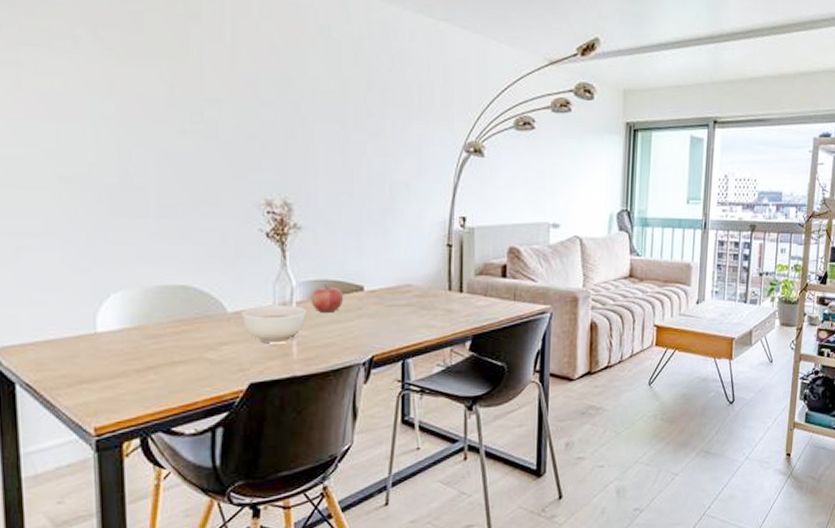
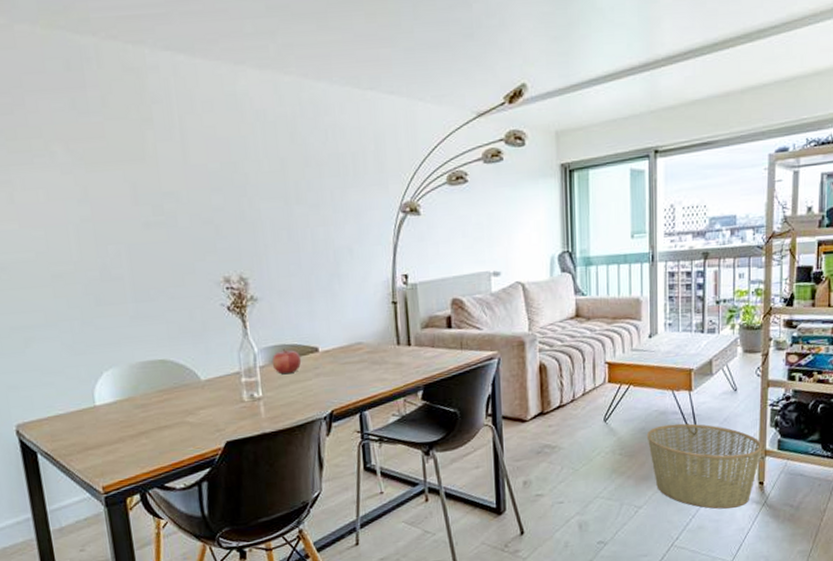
bowl: present [241,304,307,344] -> none [212,370,270,406]
basket: none [687,391,792,479] -> present [646,423,762,509]

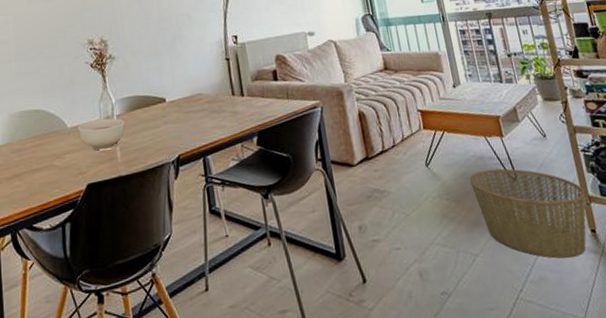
bowl: none [212,370,270,406] -> present [77,118,125,151]
fruit: present [271,349,302,375] -> none [126,100,152,122]

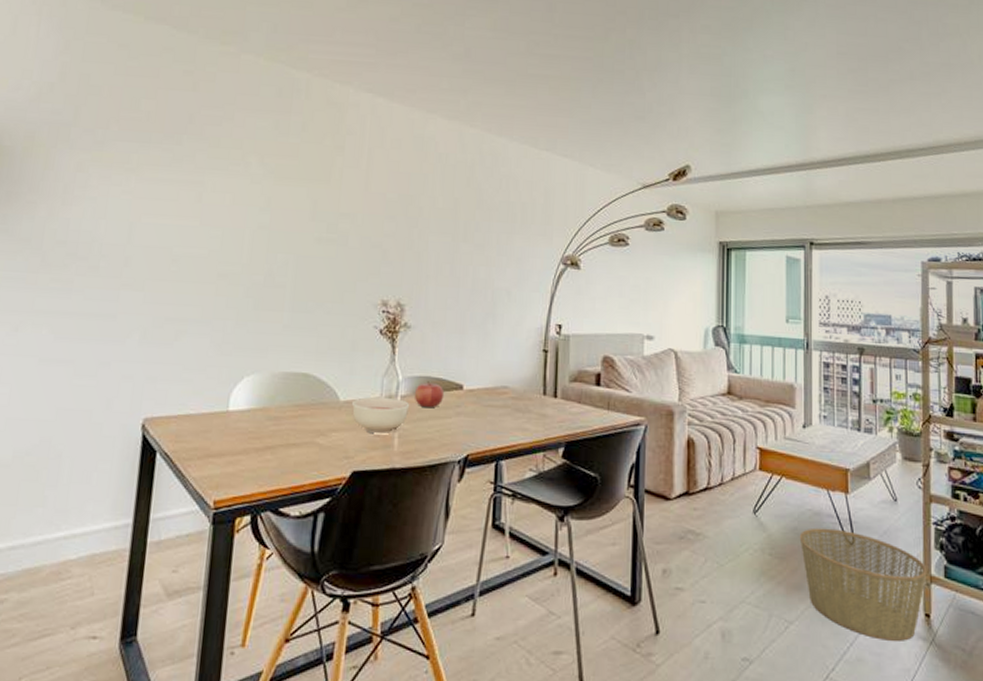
fruit: none [126,100,152,122] -> present [414,381,445,408]

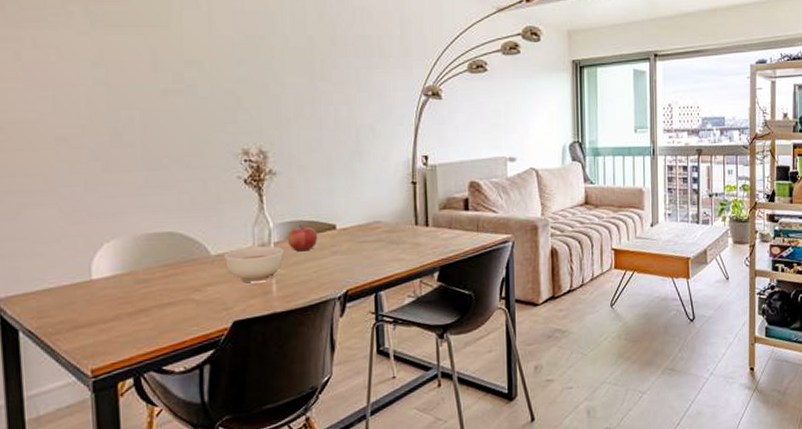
basket: present [799,527,927,641] -> none [649,309,752,395]

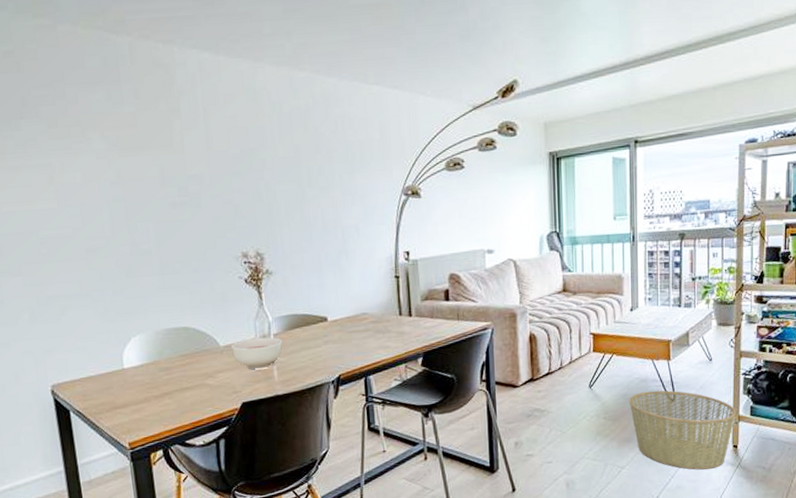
fruit: present [287,225,318,252] -> none [284,318,312,342]
basket: none [649,309,752,395] -> present [628,390,736,470]

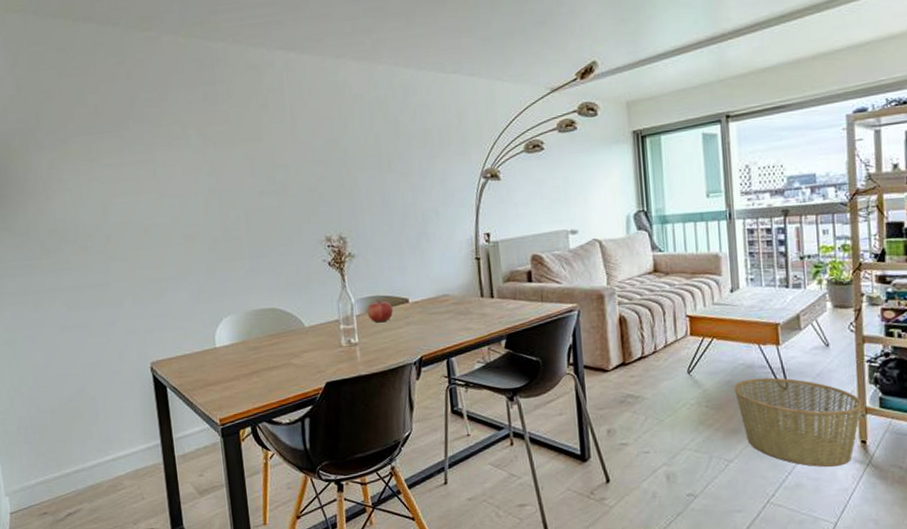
bowl: present [230,337,283,370] -> none [315,318,365,350]
fruit: none [284,318,312,342] -> present [366,300,394,323]

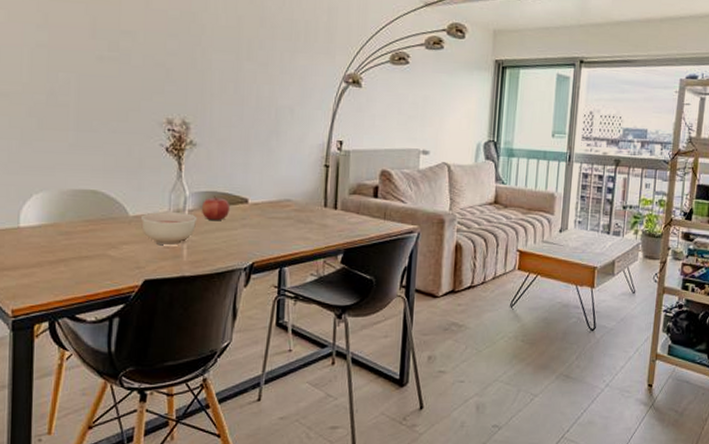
bowl: none [315,318,365,350] -> present [140,211,198,246]
basket: present [733,377,862,467] -> none [548,317,654,406]

